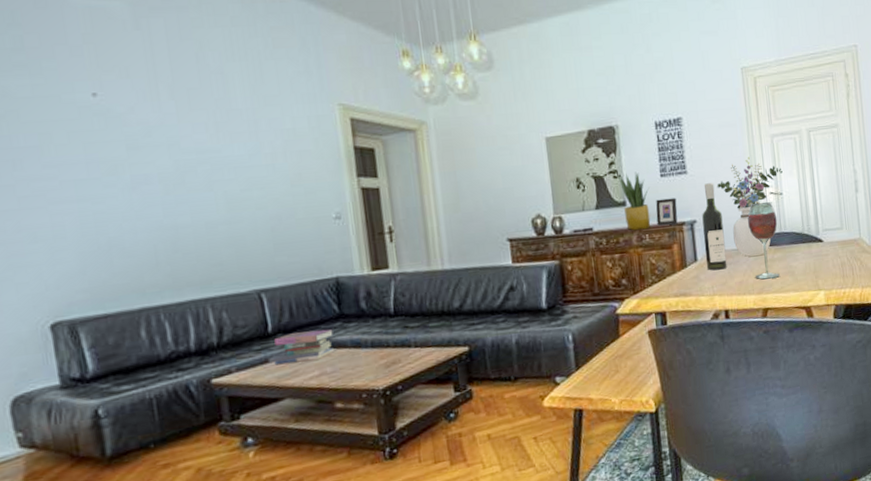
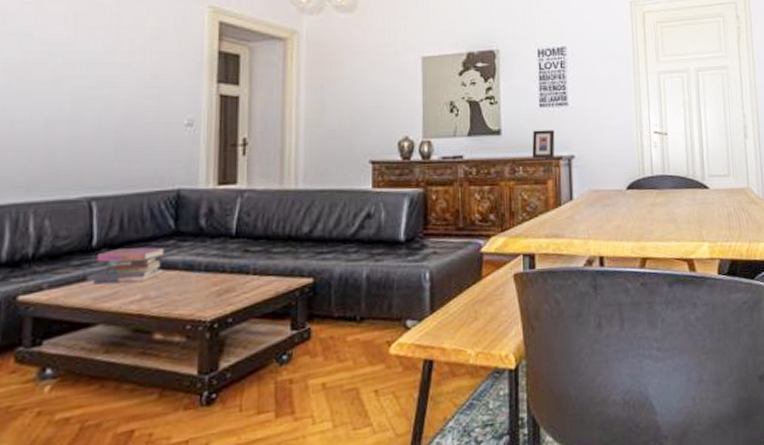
planter: present [618,171,651,231] -> none [495,99,527,162]
bottle: present [702,183,727,271] -> none [581,117,605,212]
bouquet: present [716,156,783,257] -> none [598,92,668,200]
wineglass: present [747,201,780,280] -> none [629,141,661,225]

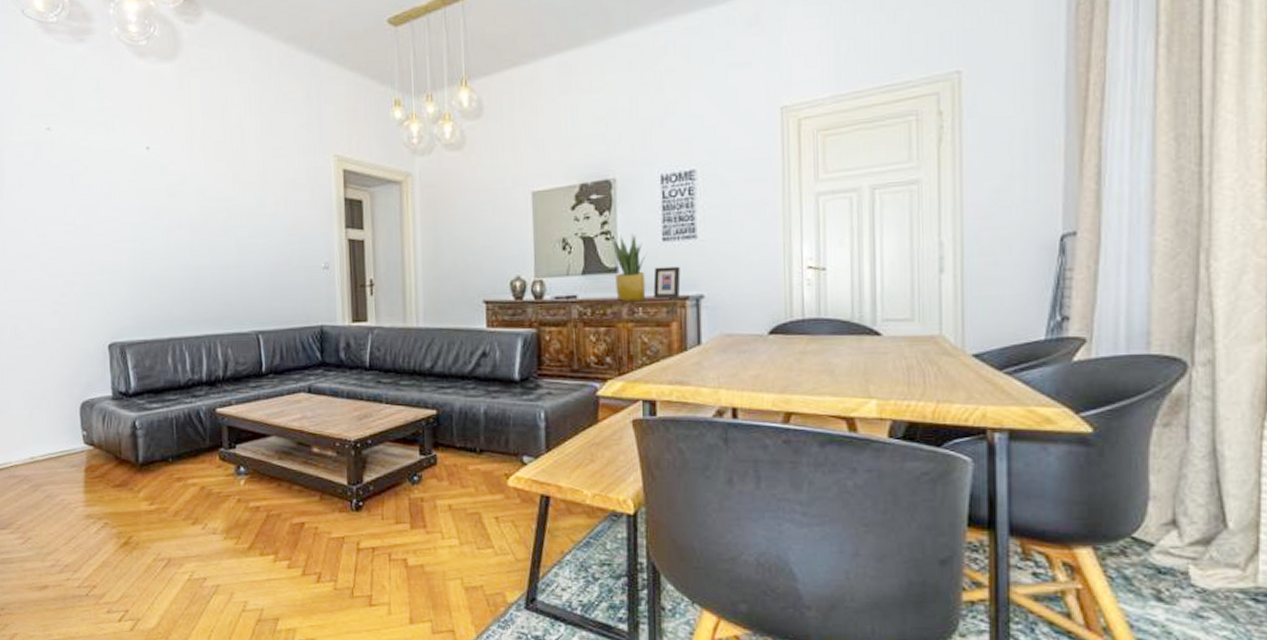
books: present [87,247,165,285] -> none [261,374,315,404]
planter: none [495,99,527,162] -> present [611,233,648,303]

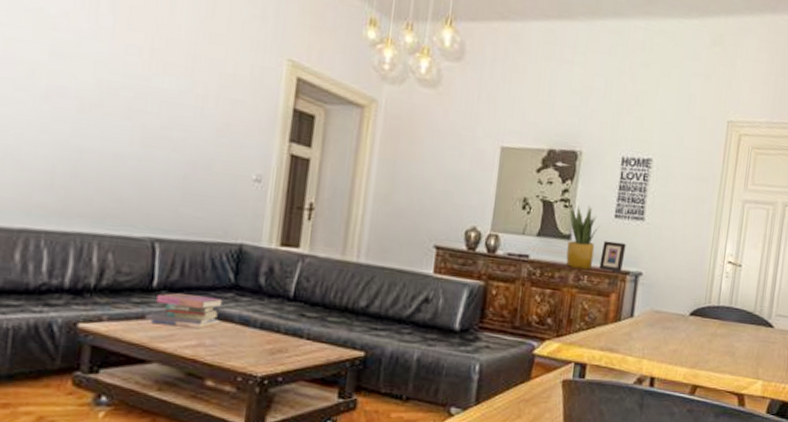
books: none [261,374,315,404] -> present [146,292,223,330]

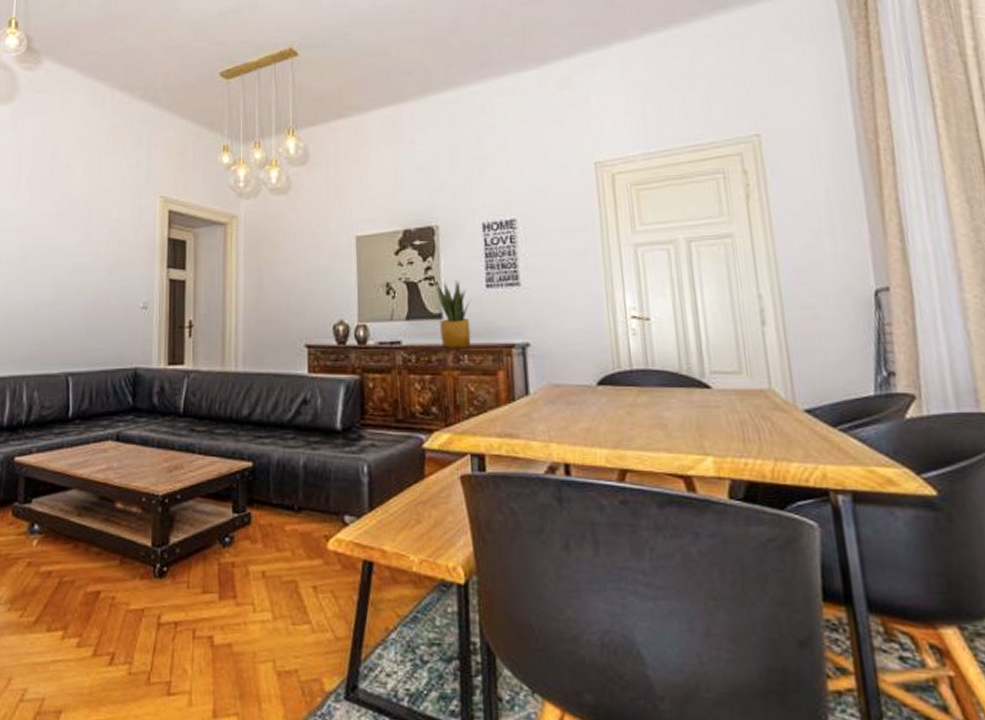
books: present [146,292,223,330] -> none [65,420,125,454]
picture frame: present [599,241,626,273] -> none [478,313,506,347]

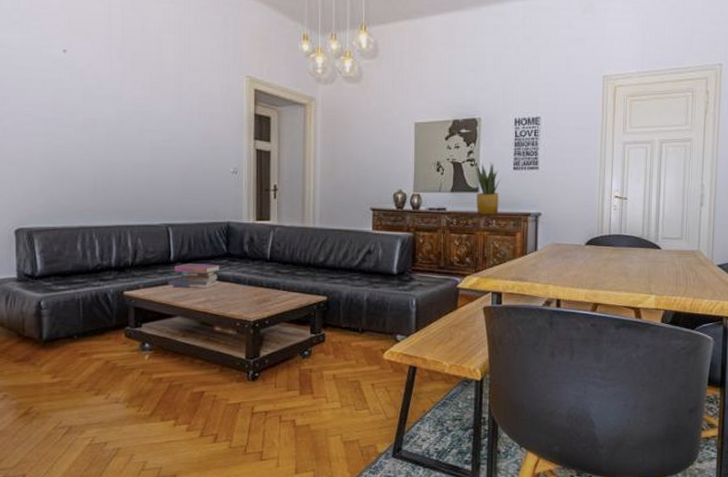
books: none [65,420,125,454] -> present [168,263,220,289]

